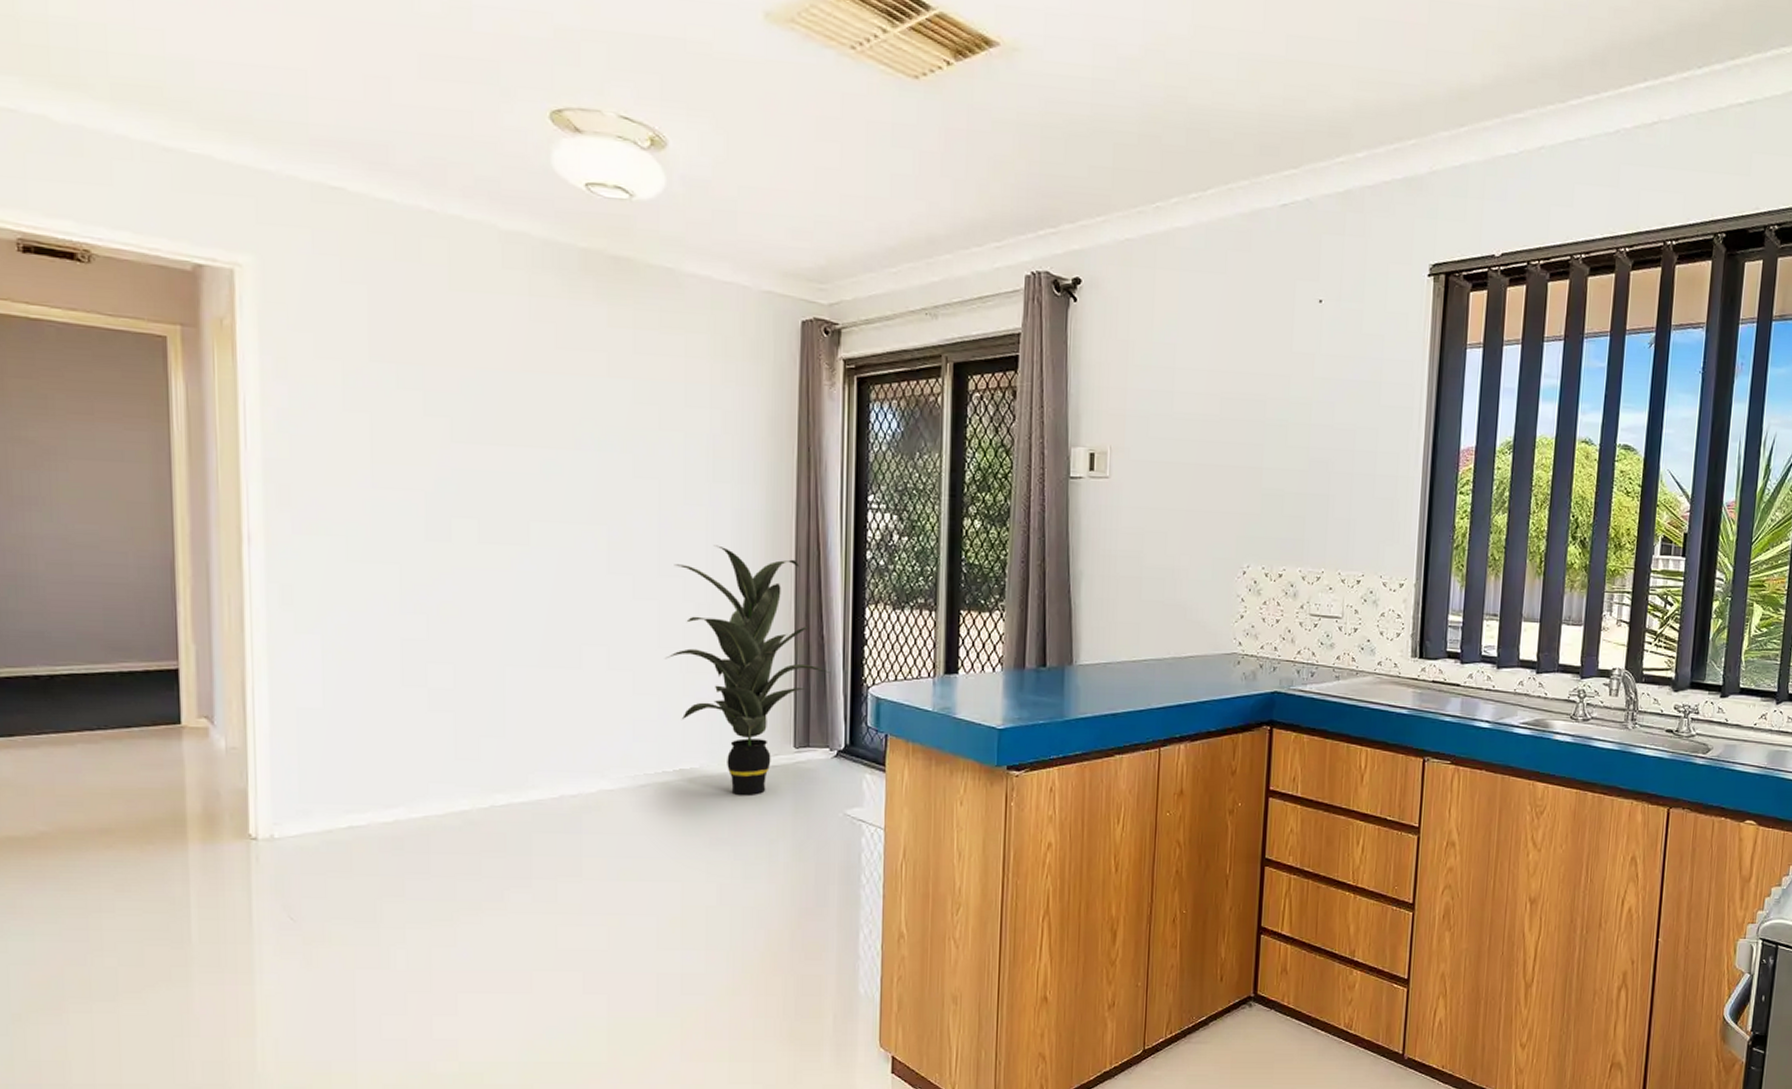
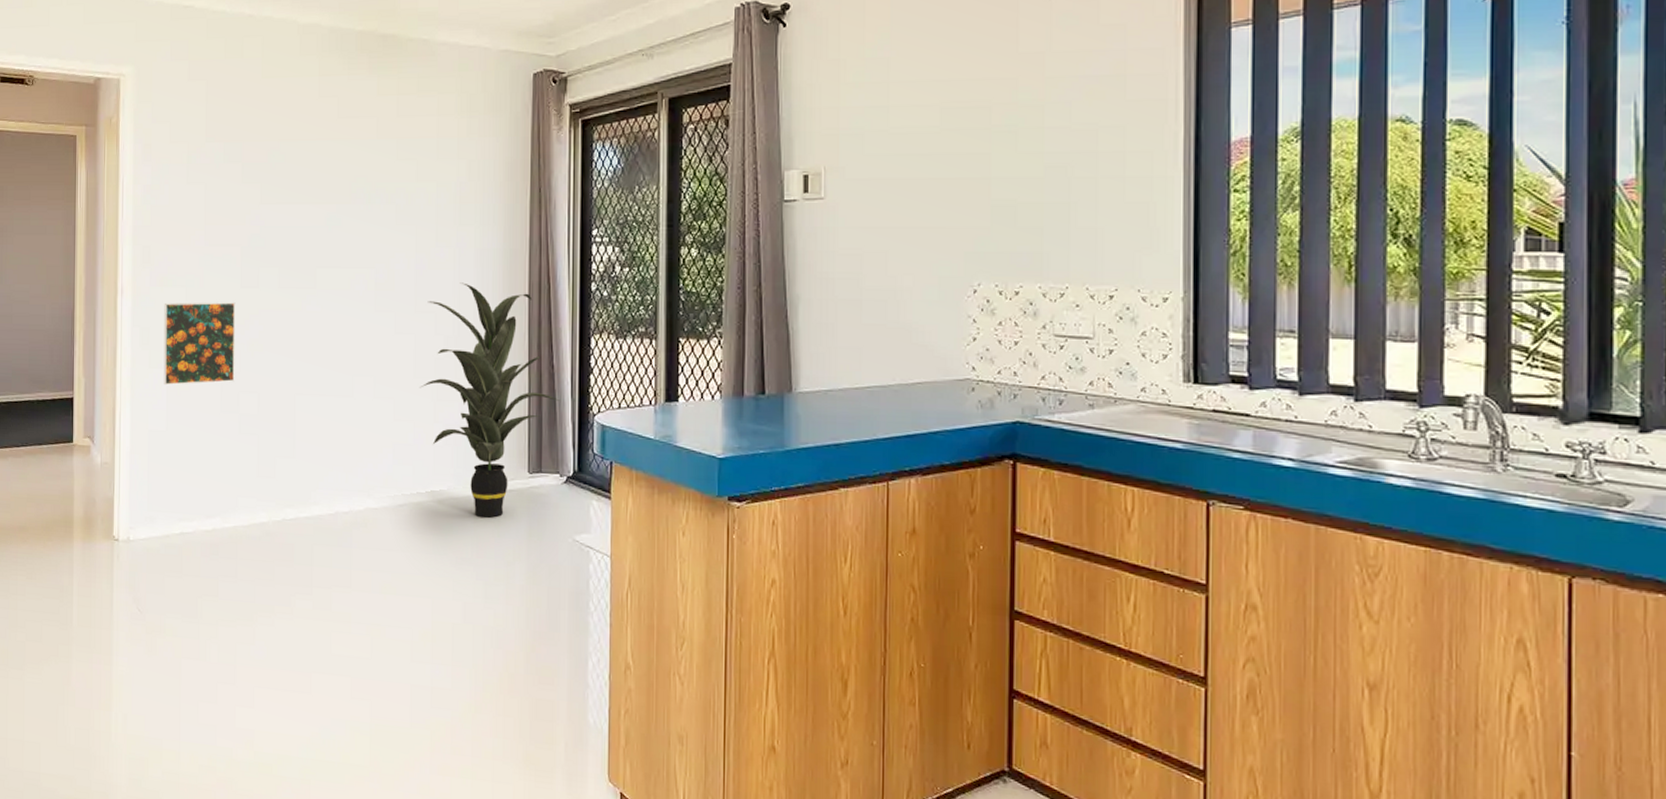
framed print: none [314,554,420,655] -> present [163,302,236,386]

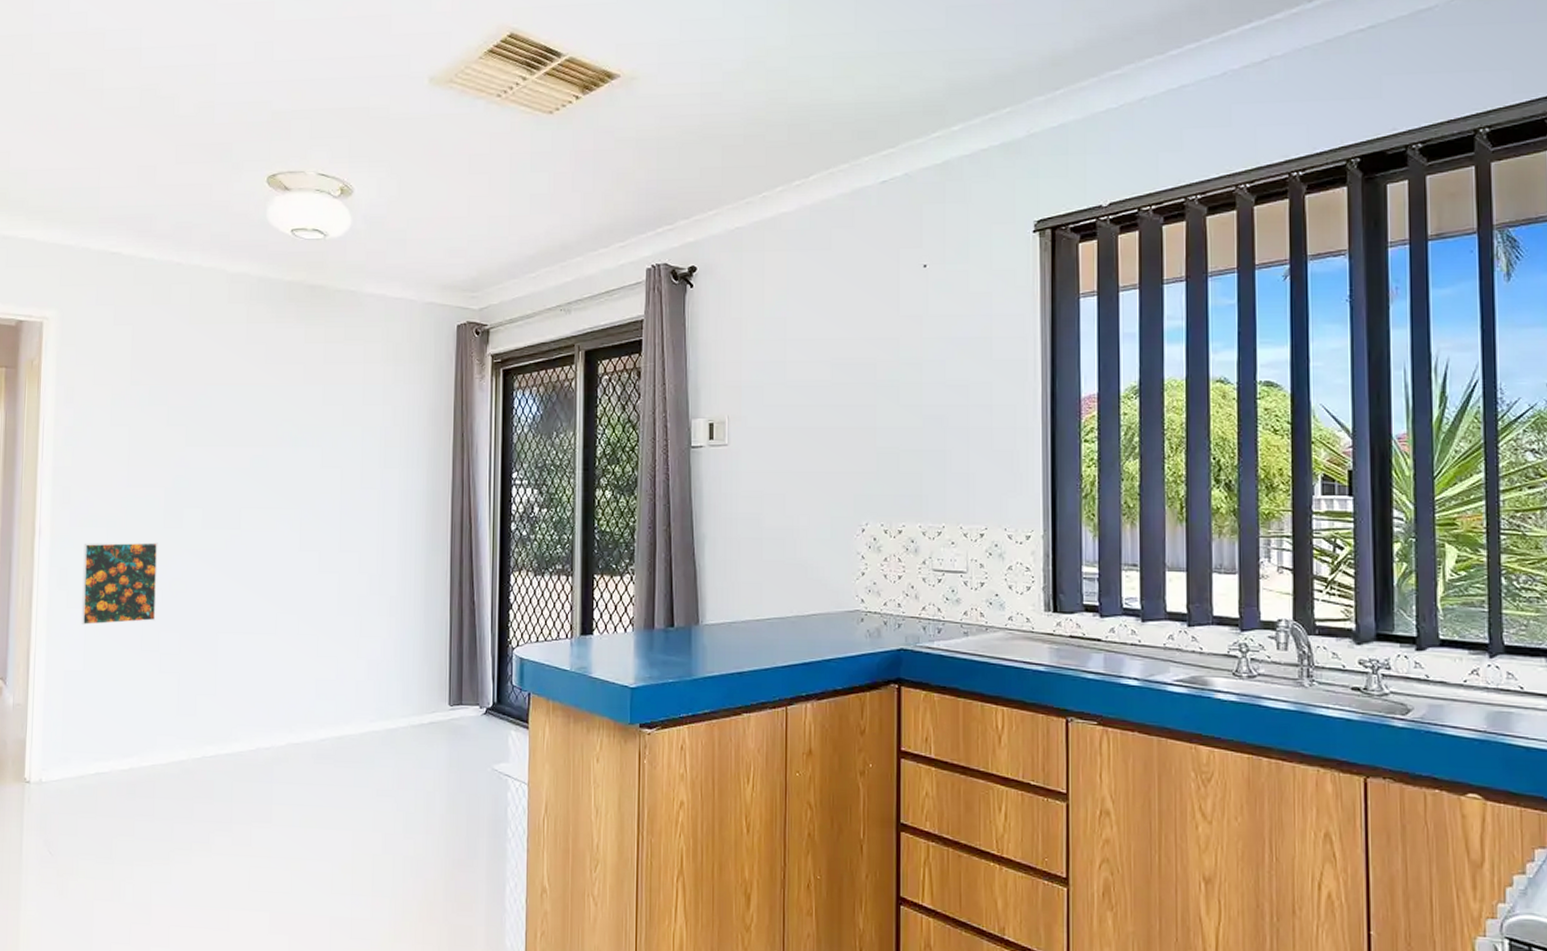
indoor plant: present [420,282,560,518] -> none [343,523,480,750]

